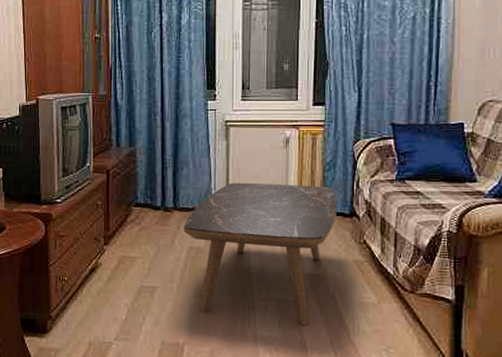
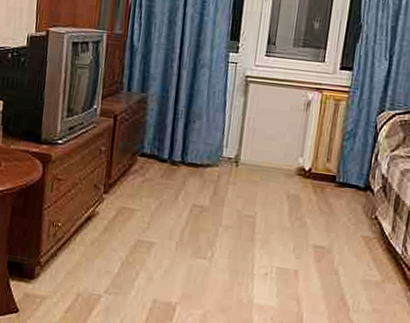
coffee table: present [183,182,337,326] -> none [188,142,353,298]

